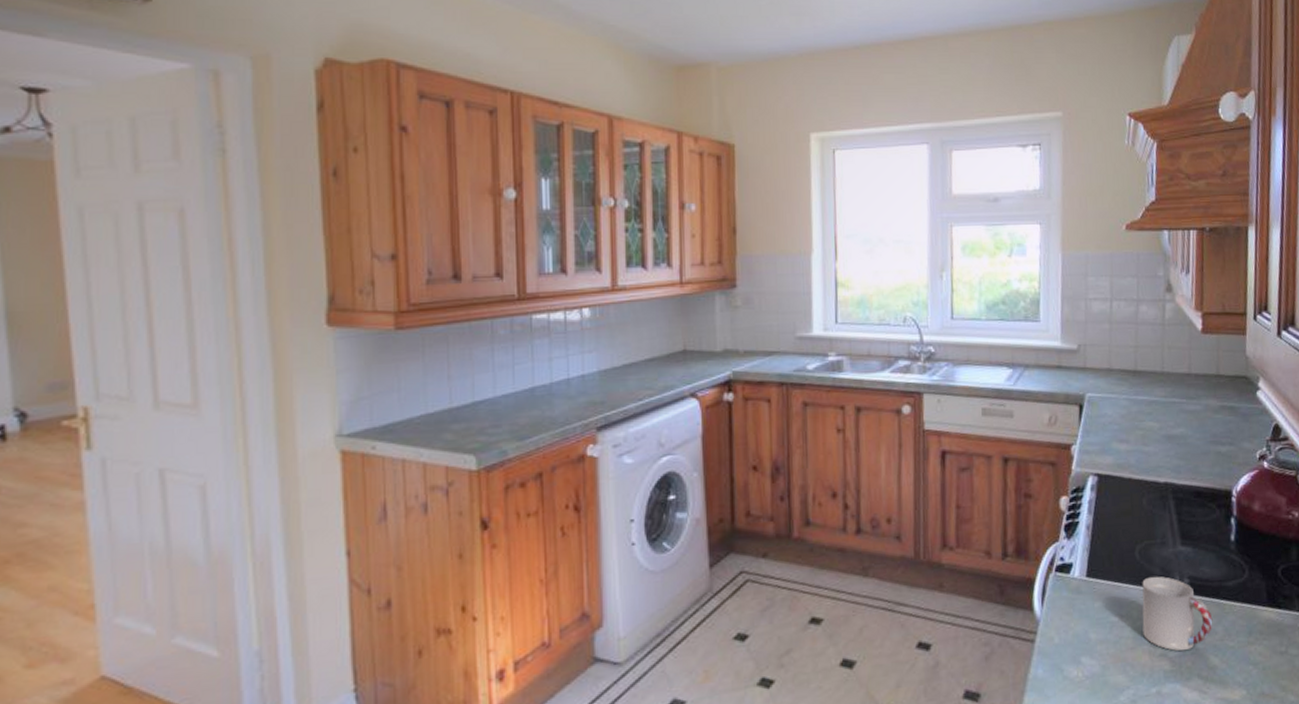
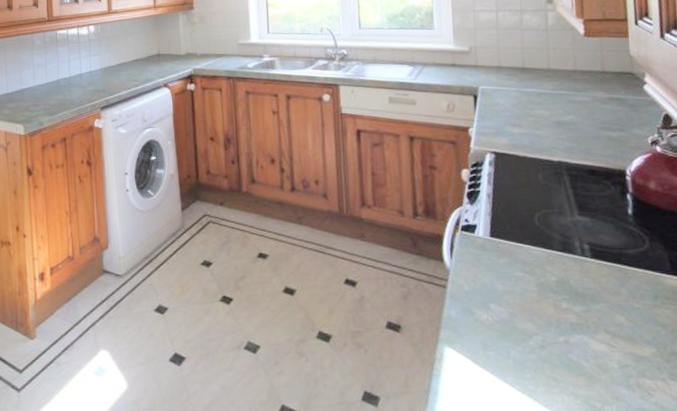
cup: present [1142,576,1213,652] -> none [543,240,617,308]

